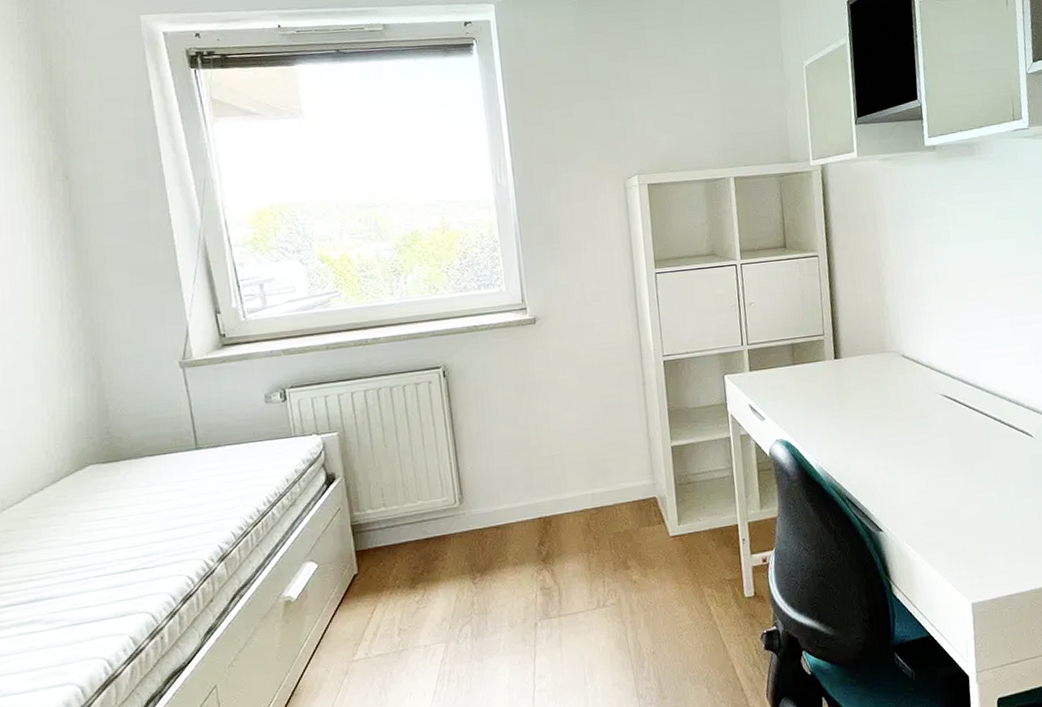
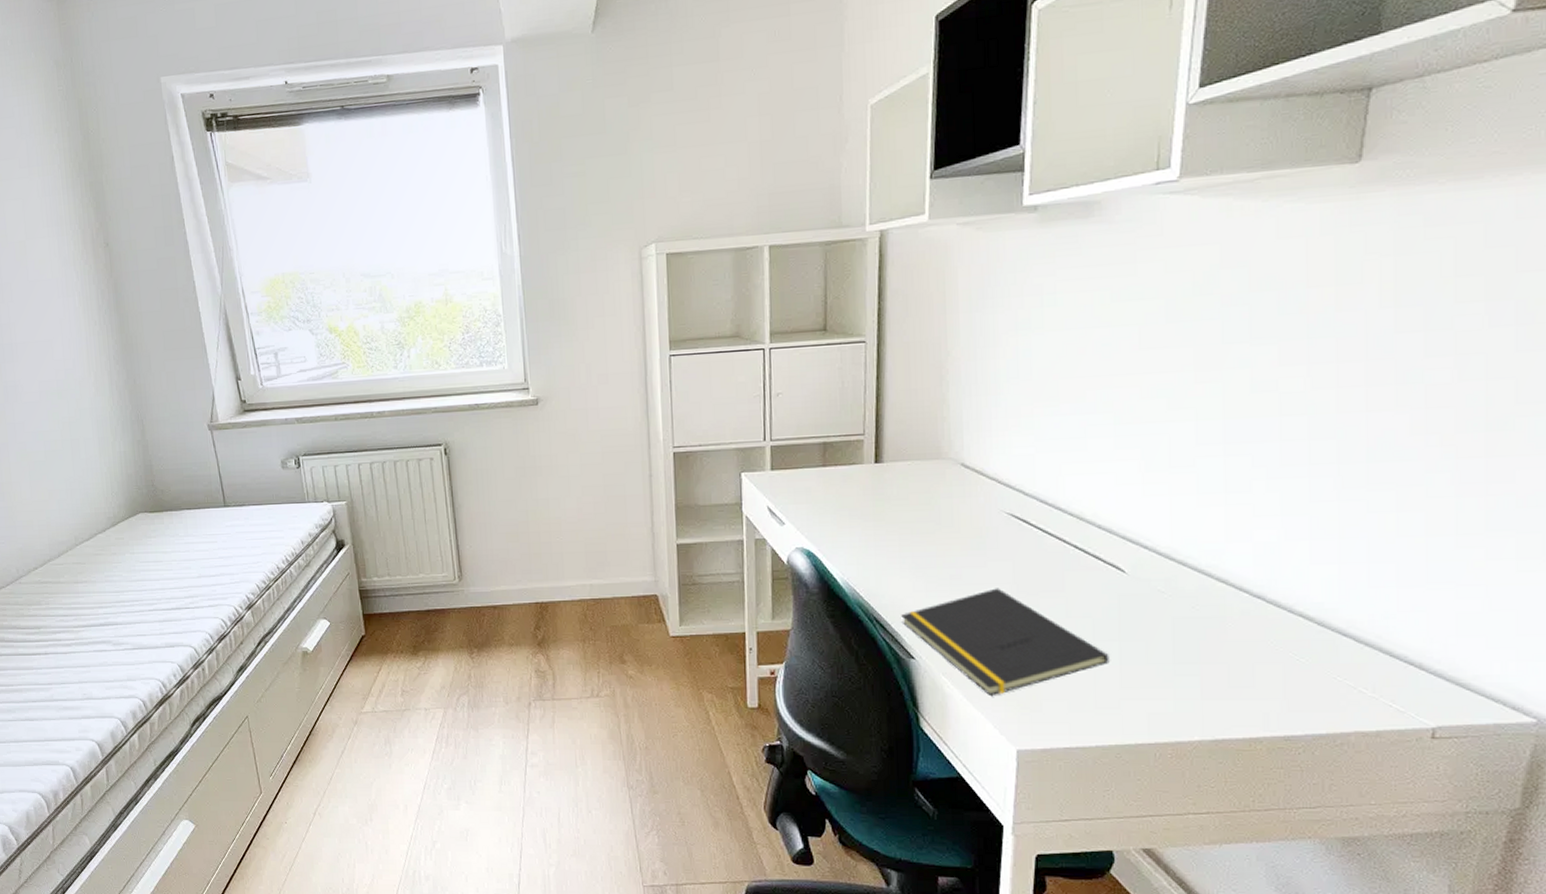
notepad: none [868,460,1031,558] -> present [901,588,1110,697]

